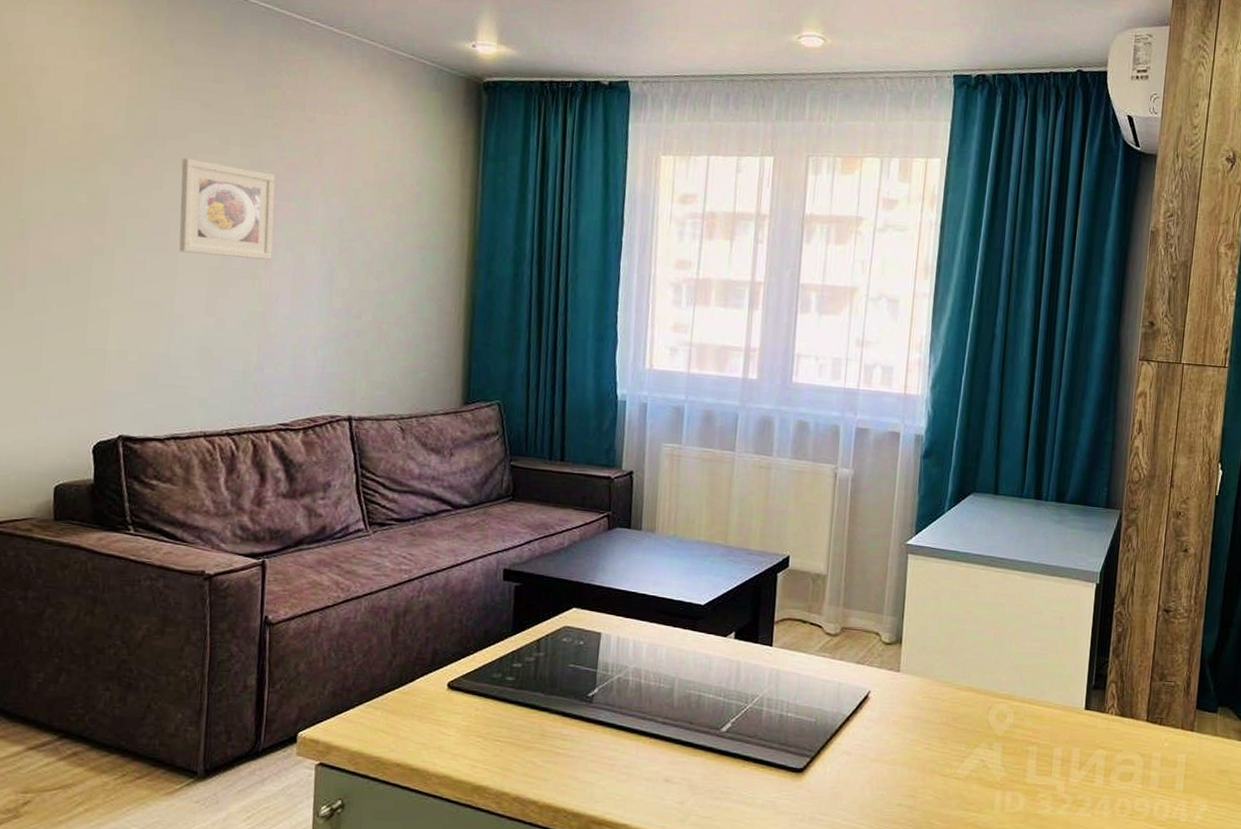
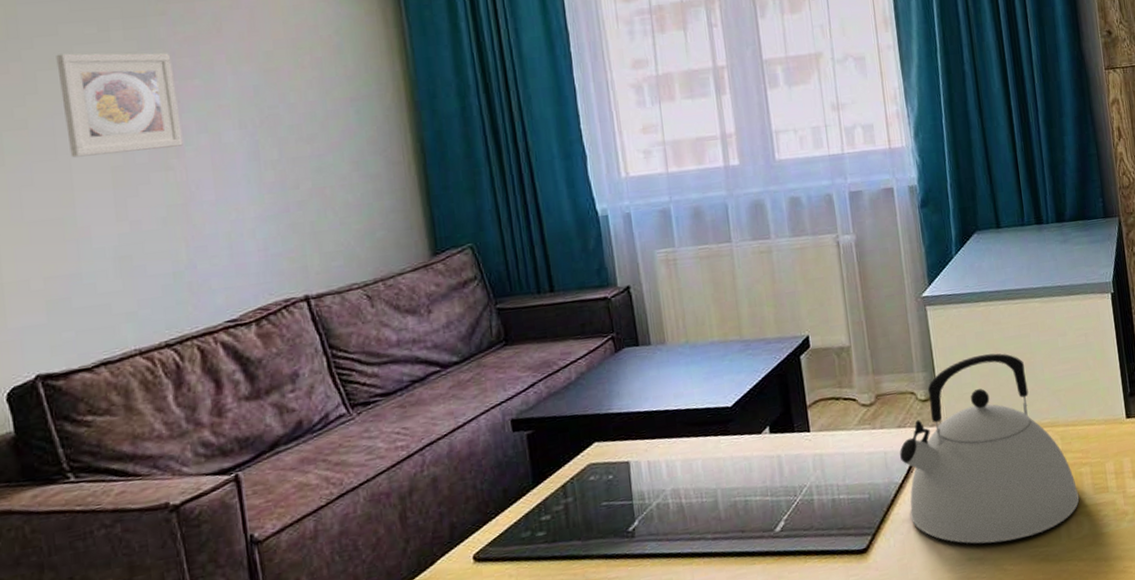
kettle: none [851,613,1021,799] -> present [900,353,1080,544]

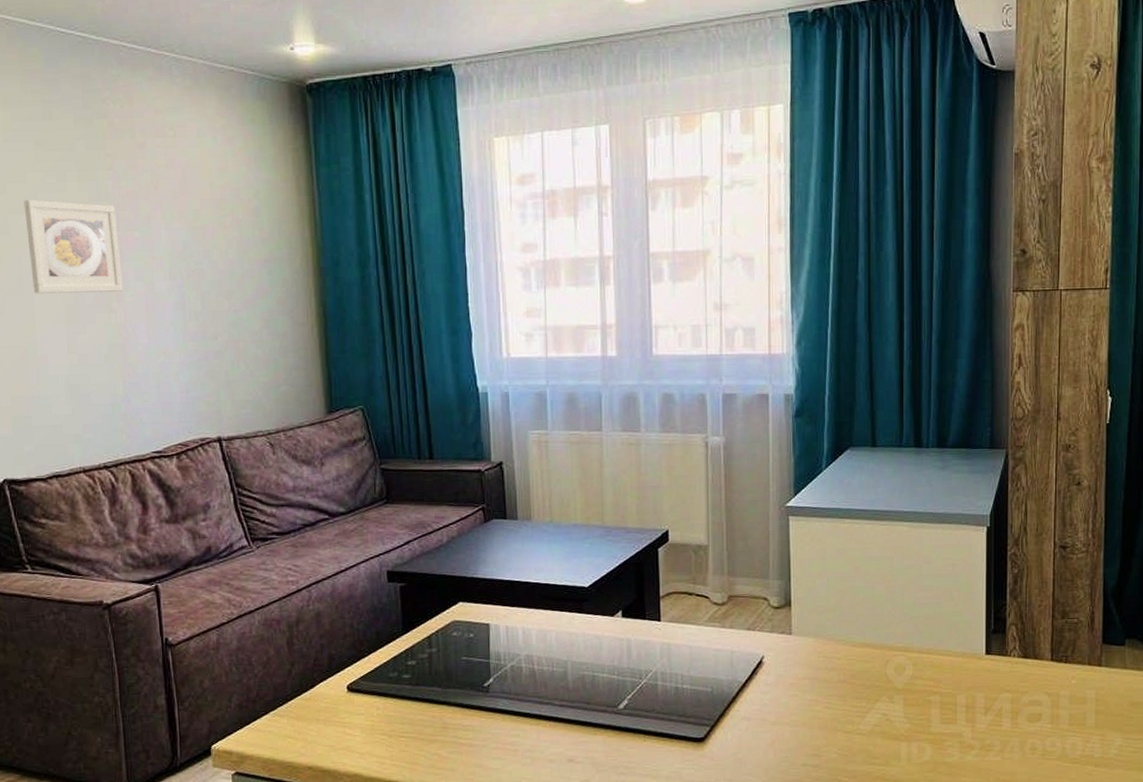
kettle: present [900,353,1080,544] -> none [746,570,925,755]

